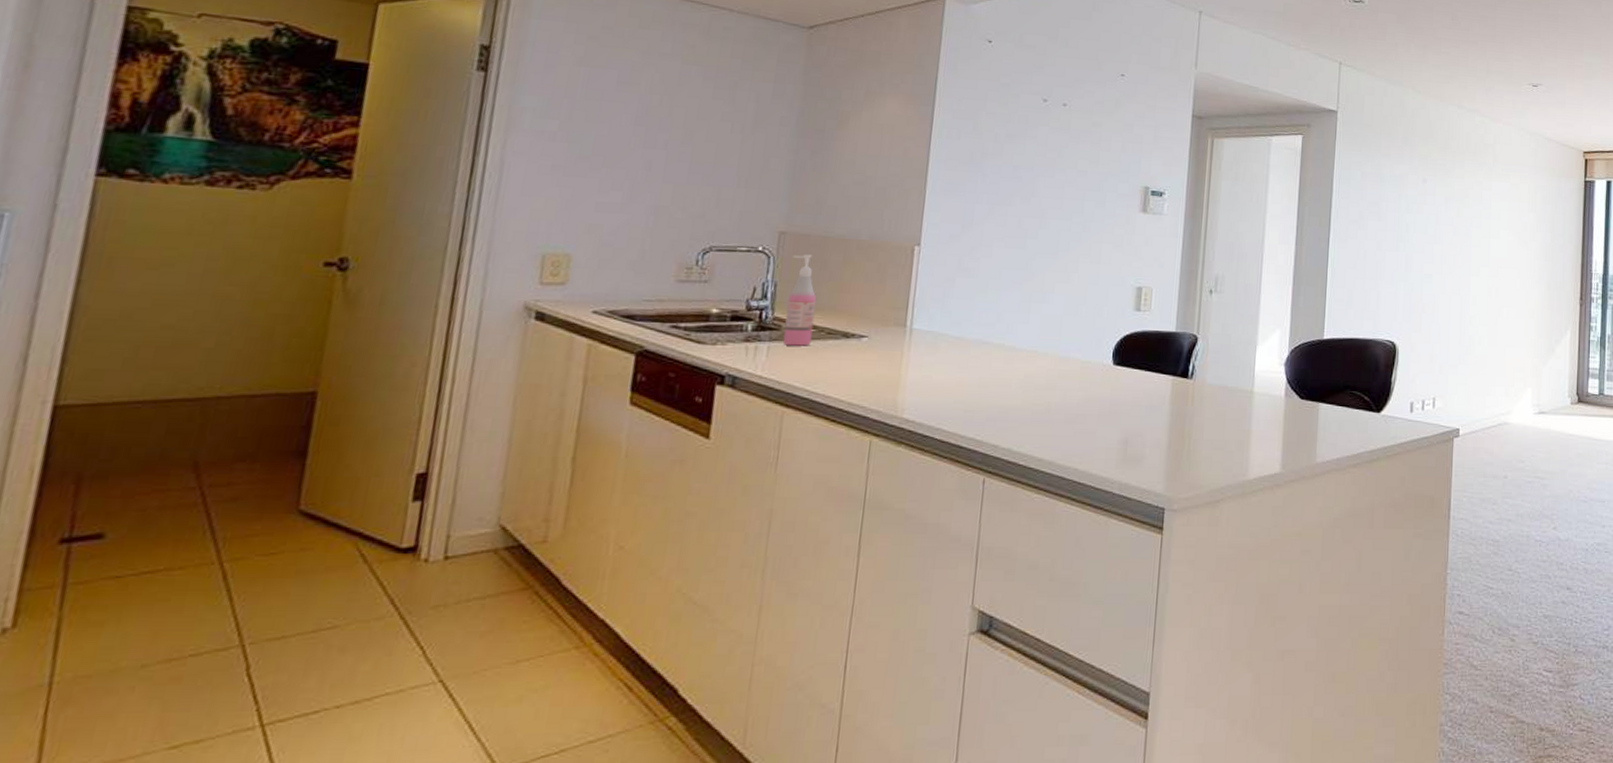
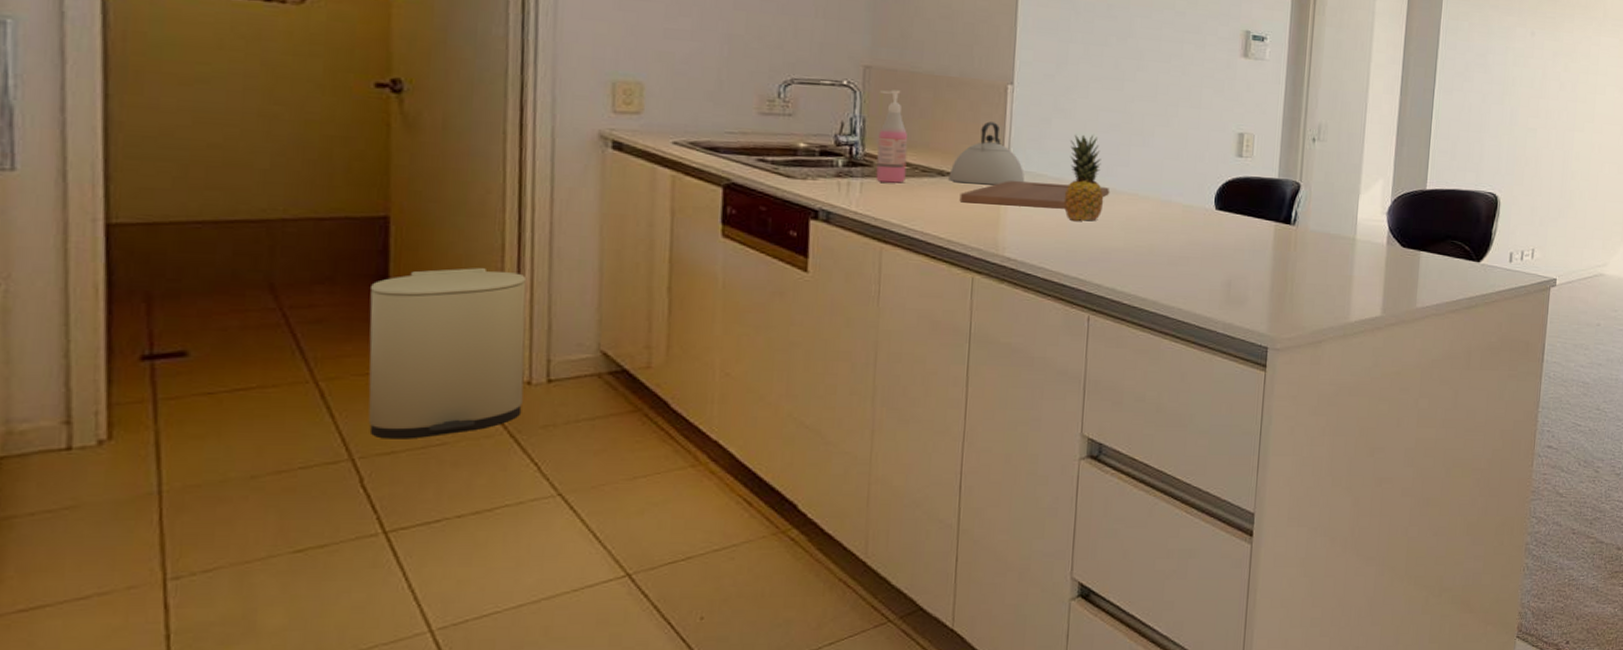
pedal bin: none [264,442,438,623] -> present [368,268,527,439]
kettle: none [853,282,927,346] -> present [949,121,1025,185]
cutting board: none [862,341,1009,368] -> present [959,181,1109,209]
fruit: none [963,293,1003,381] -> present [1063,134,1104,222]

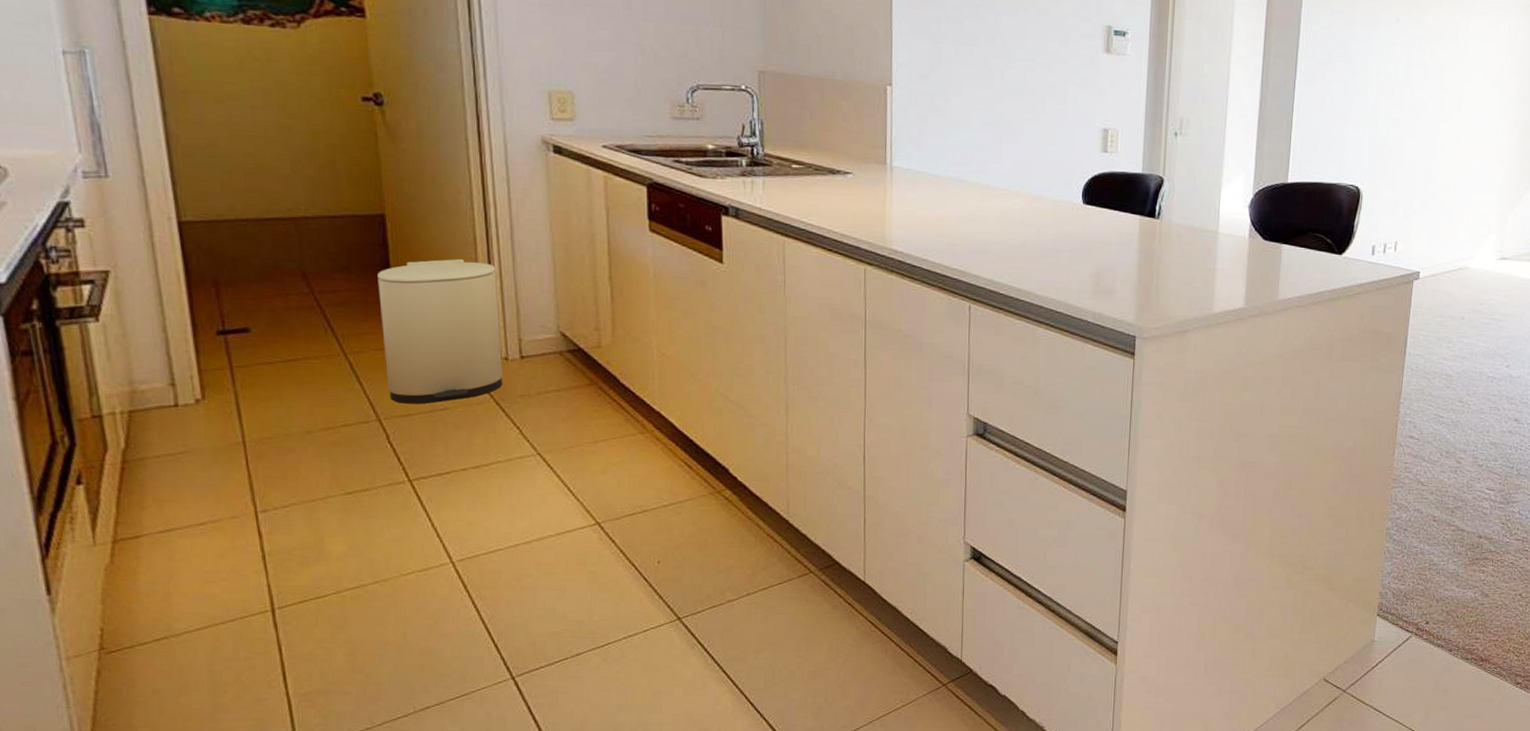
soap dispenser: present [876,90,908,183] -> none [774,93,801,181]
kettle: present [949,121,1025,185] -> none [839,121,907,182]
cutting board: present [959,181,1109,209] -> none [849,178,984,204]
fruit: present [1063,134,1104,222] -> none [942,132,979,217]

